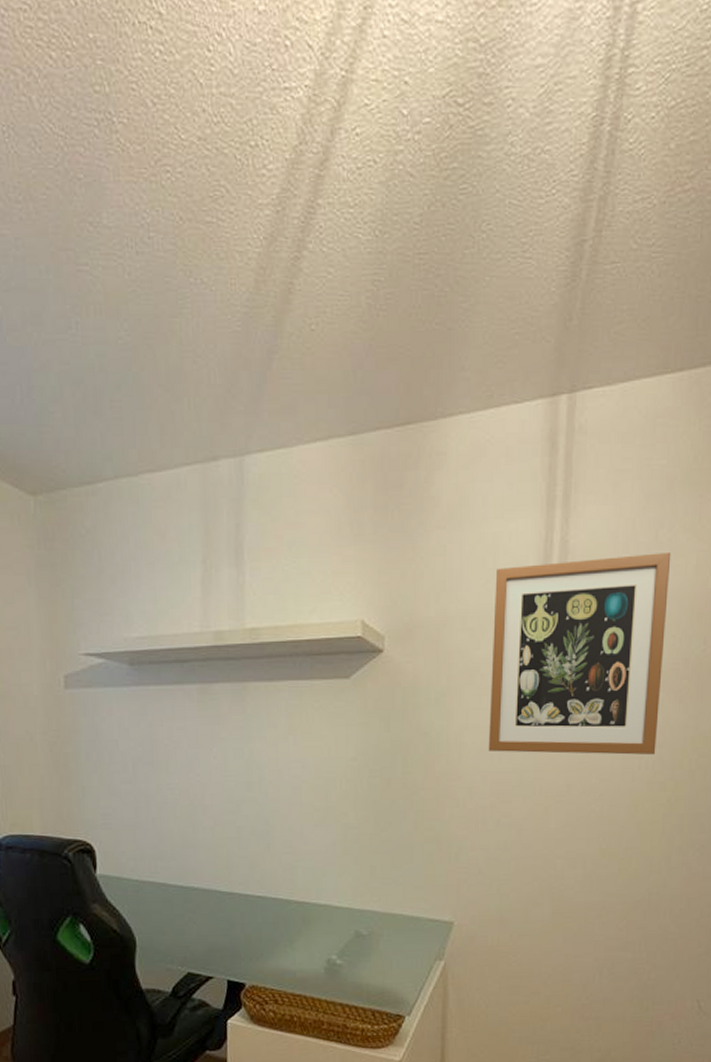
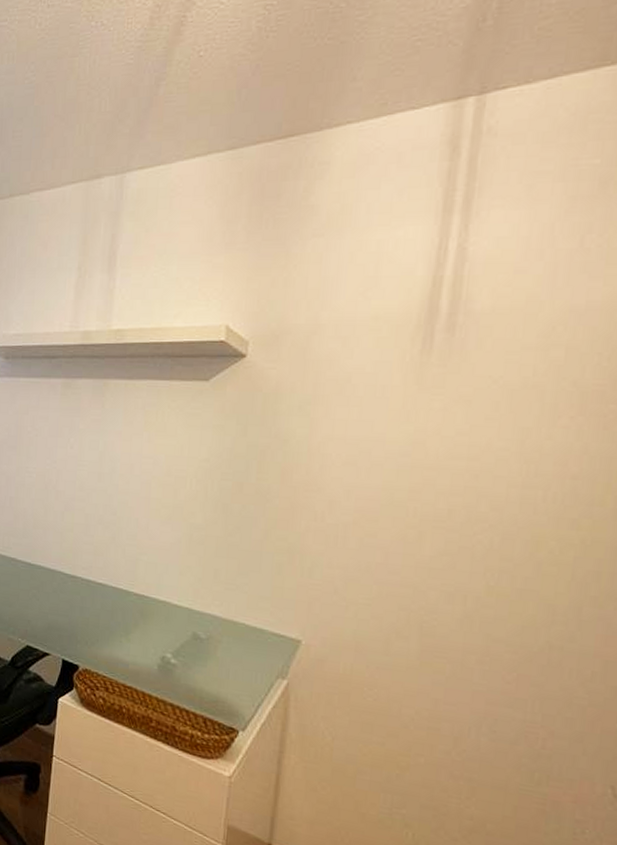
wall art: present [488,553,671,755] -> none [354,261,601,486]

